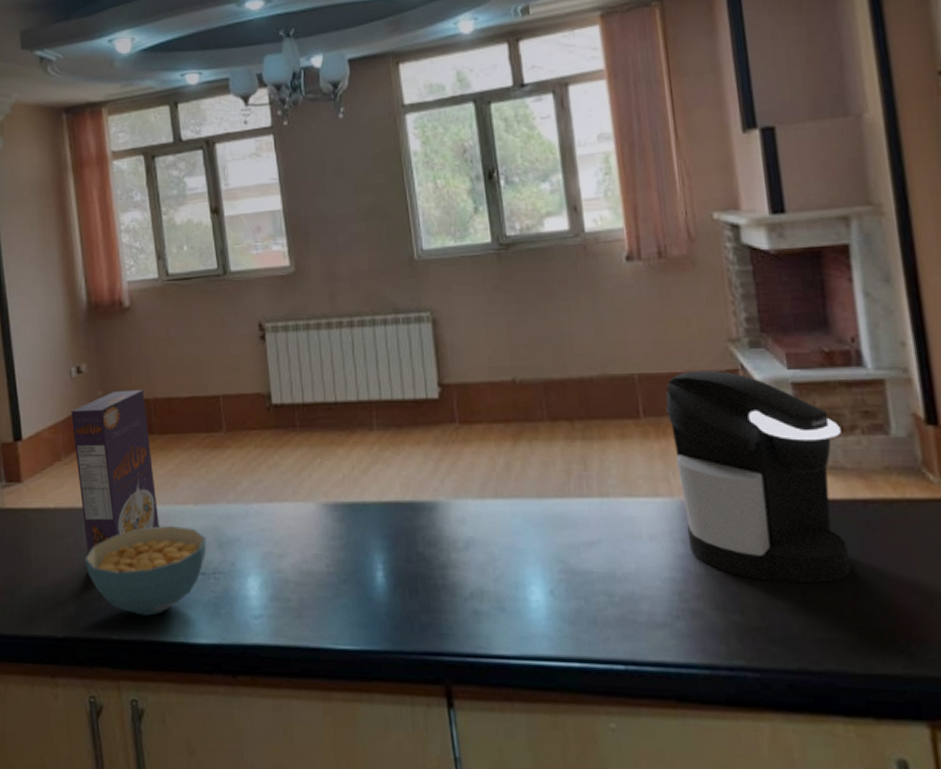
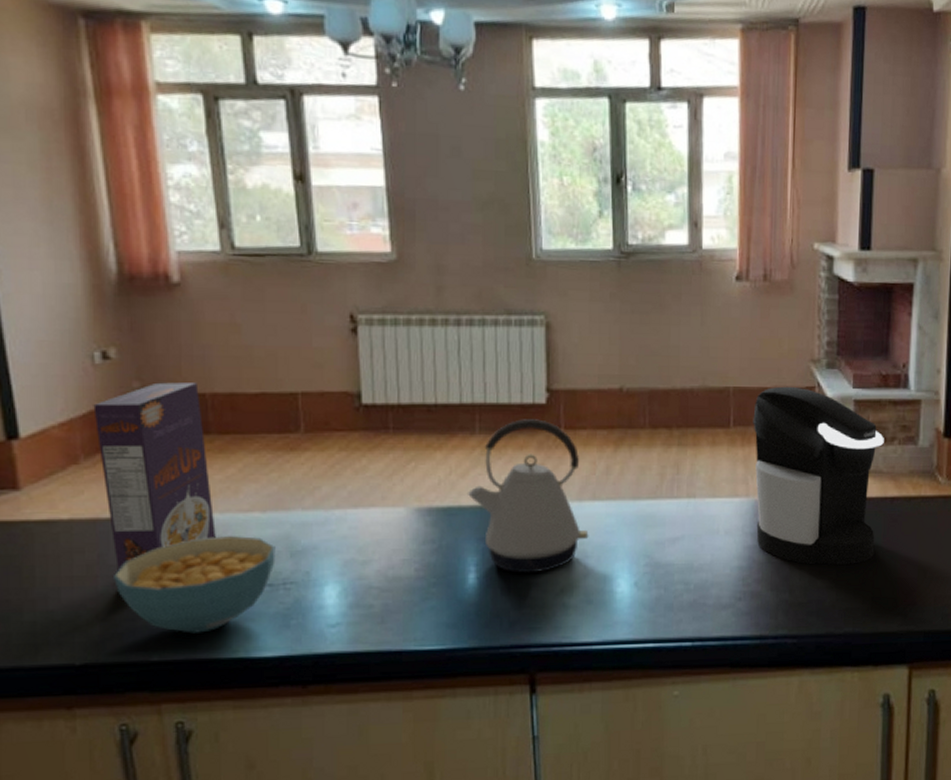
kettle: none [369,414,495,575] -> present [467,419,589,574]

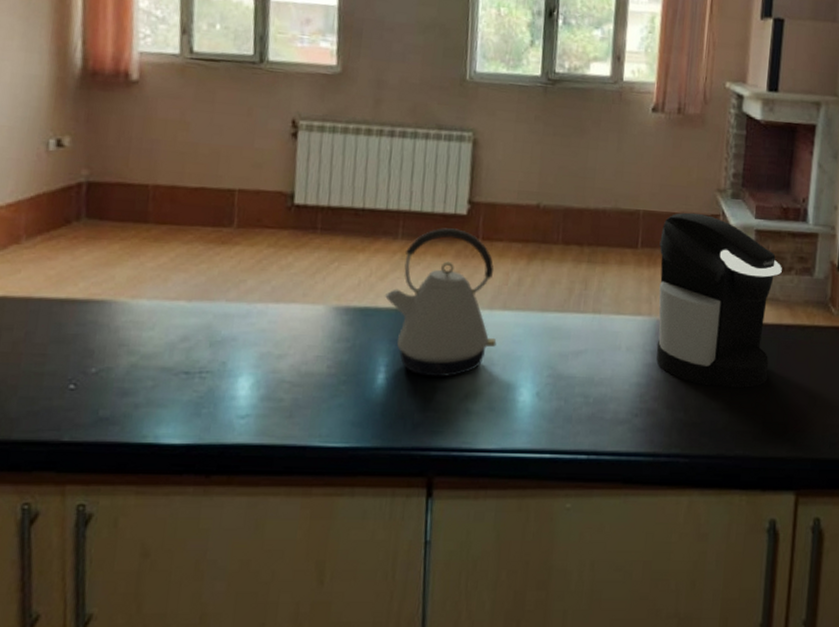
cereal box: present [93,382,216,570] -> none [41,171,143,349]
cereal bowl: present [114,536,276,634] -> none [37,322,196,416]

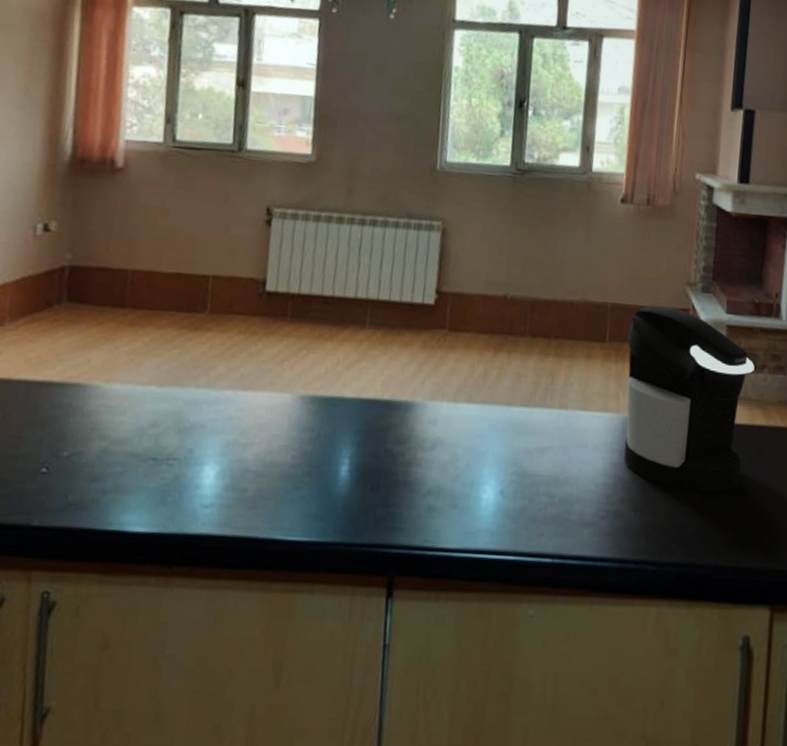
kettle: present [384,228,497,378] -> none [350,317,462,472]

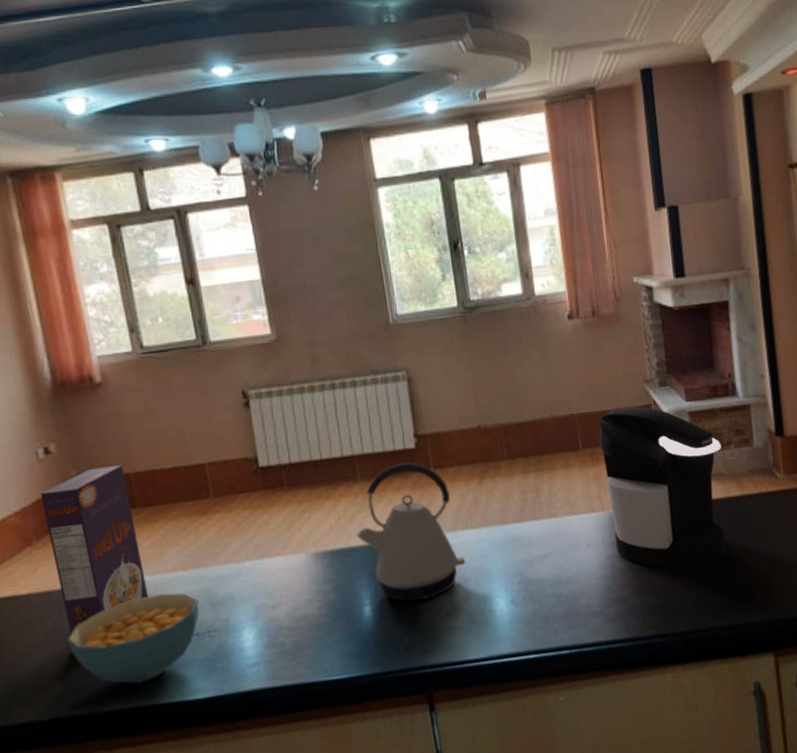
cereal bowl: none [12,406,166,502] -> present [67,593,200,684]
cereal box: none [17,256,123,431] -> present [40,465,148,634]
kettle: none [350,317,462,472] -> present [355,462,466,602]

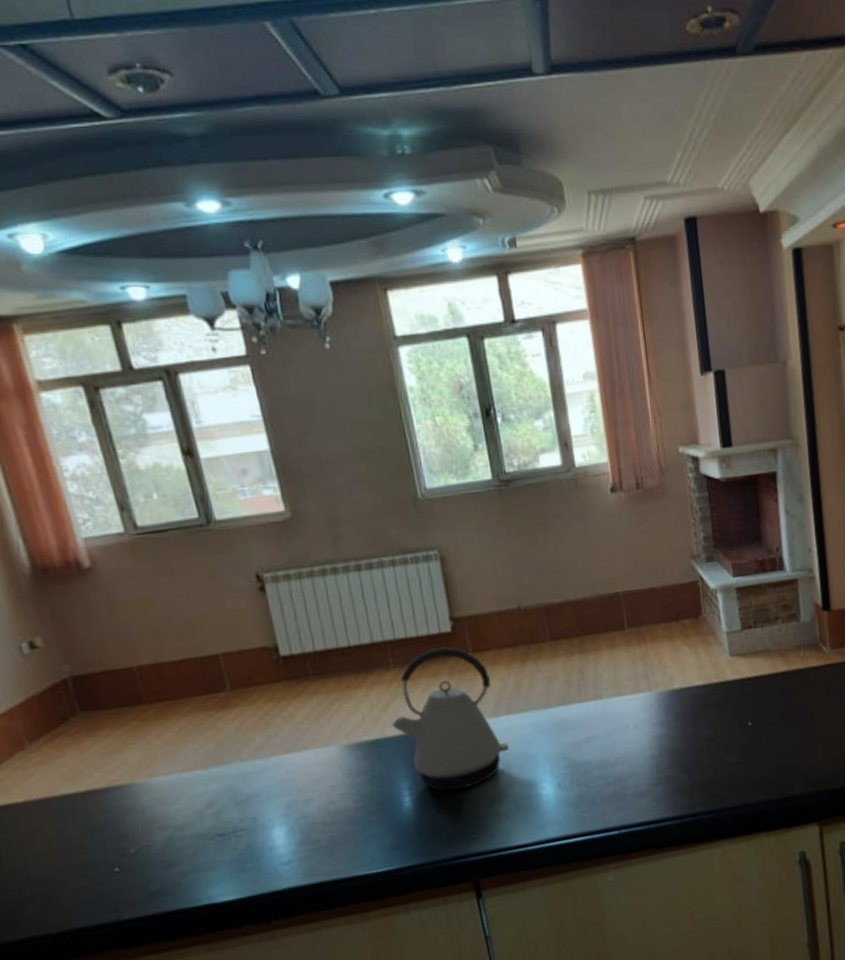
cereal box: present [40,465,148,634] -> none [29,658,164,842]
cereal bowl: present [67,593,200,684] -> none [75,793,224,890]
coffee maker: present [599,406,727,568] -> none [644,583,774,745]

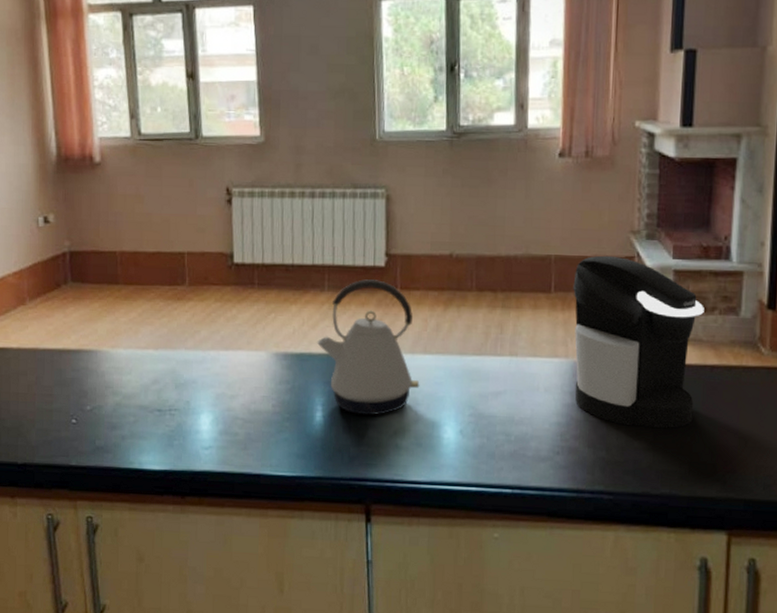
coffee maker: none [644,583,774,745] -> present [573,255,704,428]

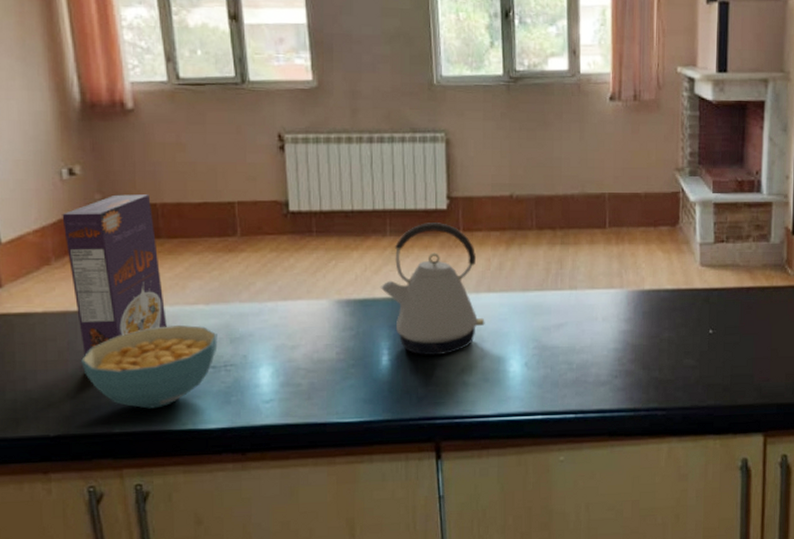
cereal box: none [37,242,120,390] -> present [62,194,167,355]
cereal bowl: none [47,368,164,446] -> present [81,325,218,409]
coffee maker: present [573,255,704,428] -> none [626,192,740,347]

